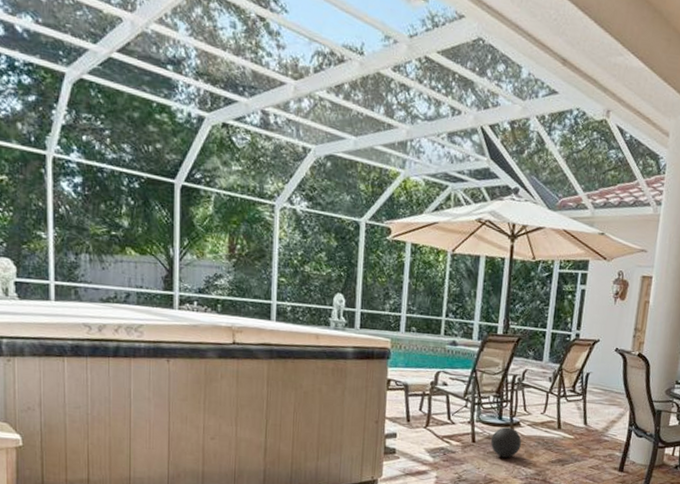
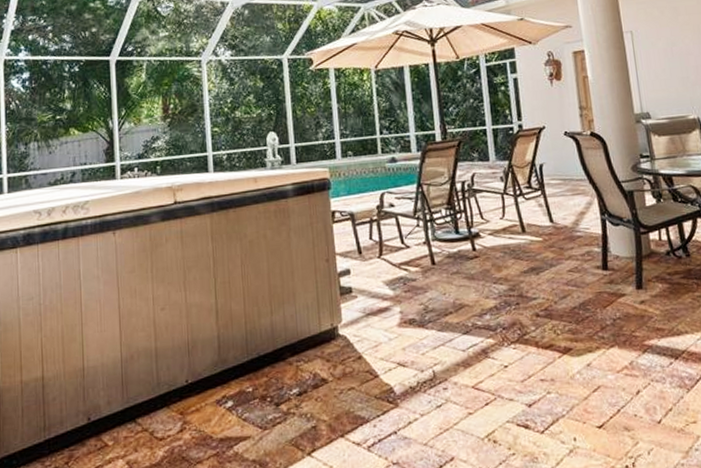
ball: present [490,427,521,458] -> none [451,241,486,277]

